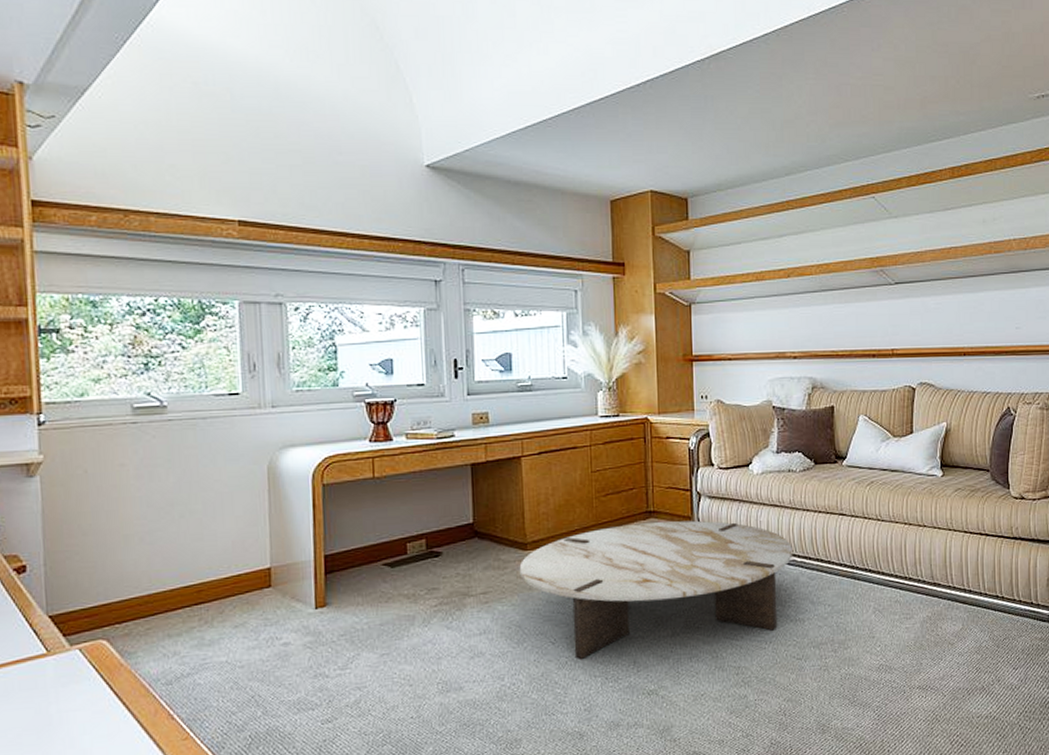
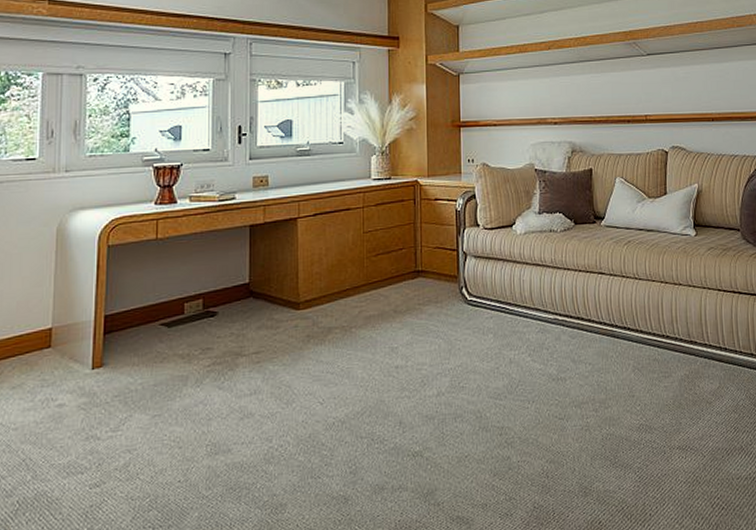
coffee table: present [519,520,793,659] -> none [291,279,554,420]

